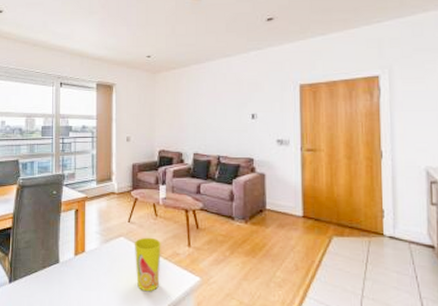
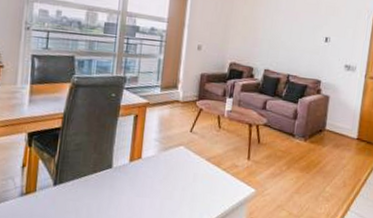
cup: present [134,237,161,292] -> none [192,147,221,201]

